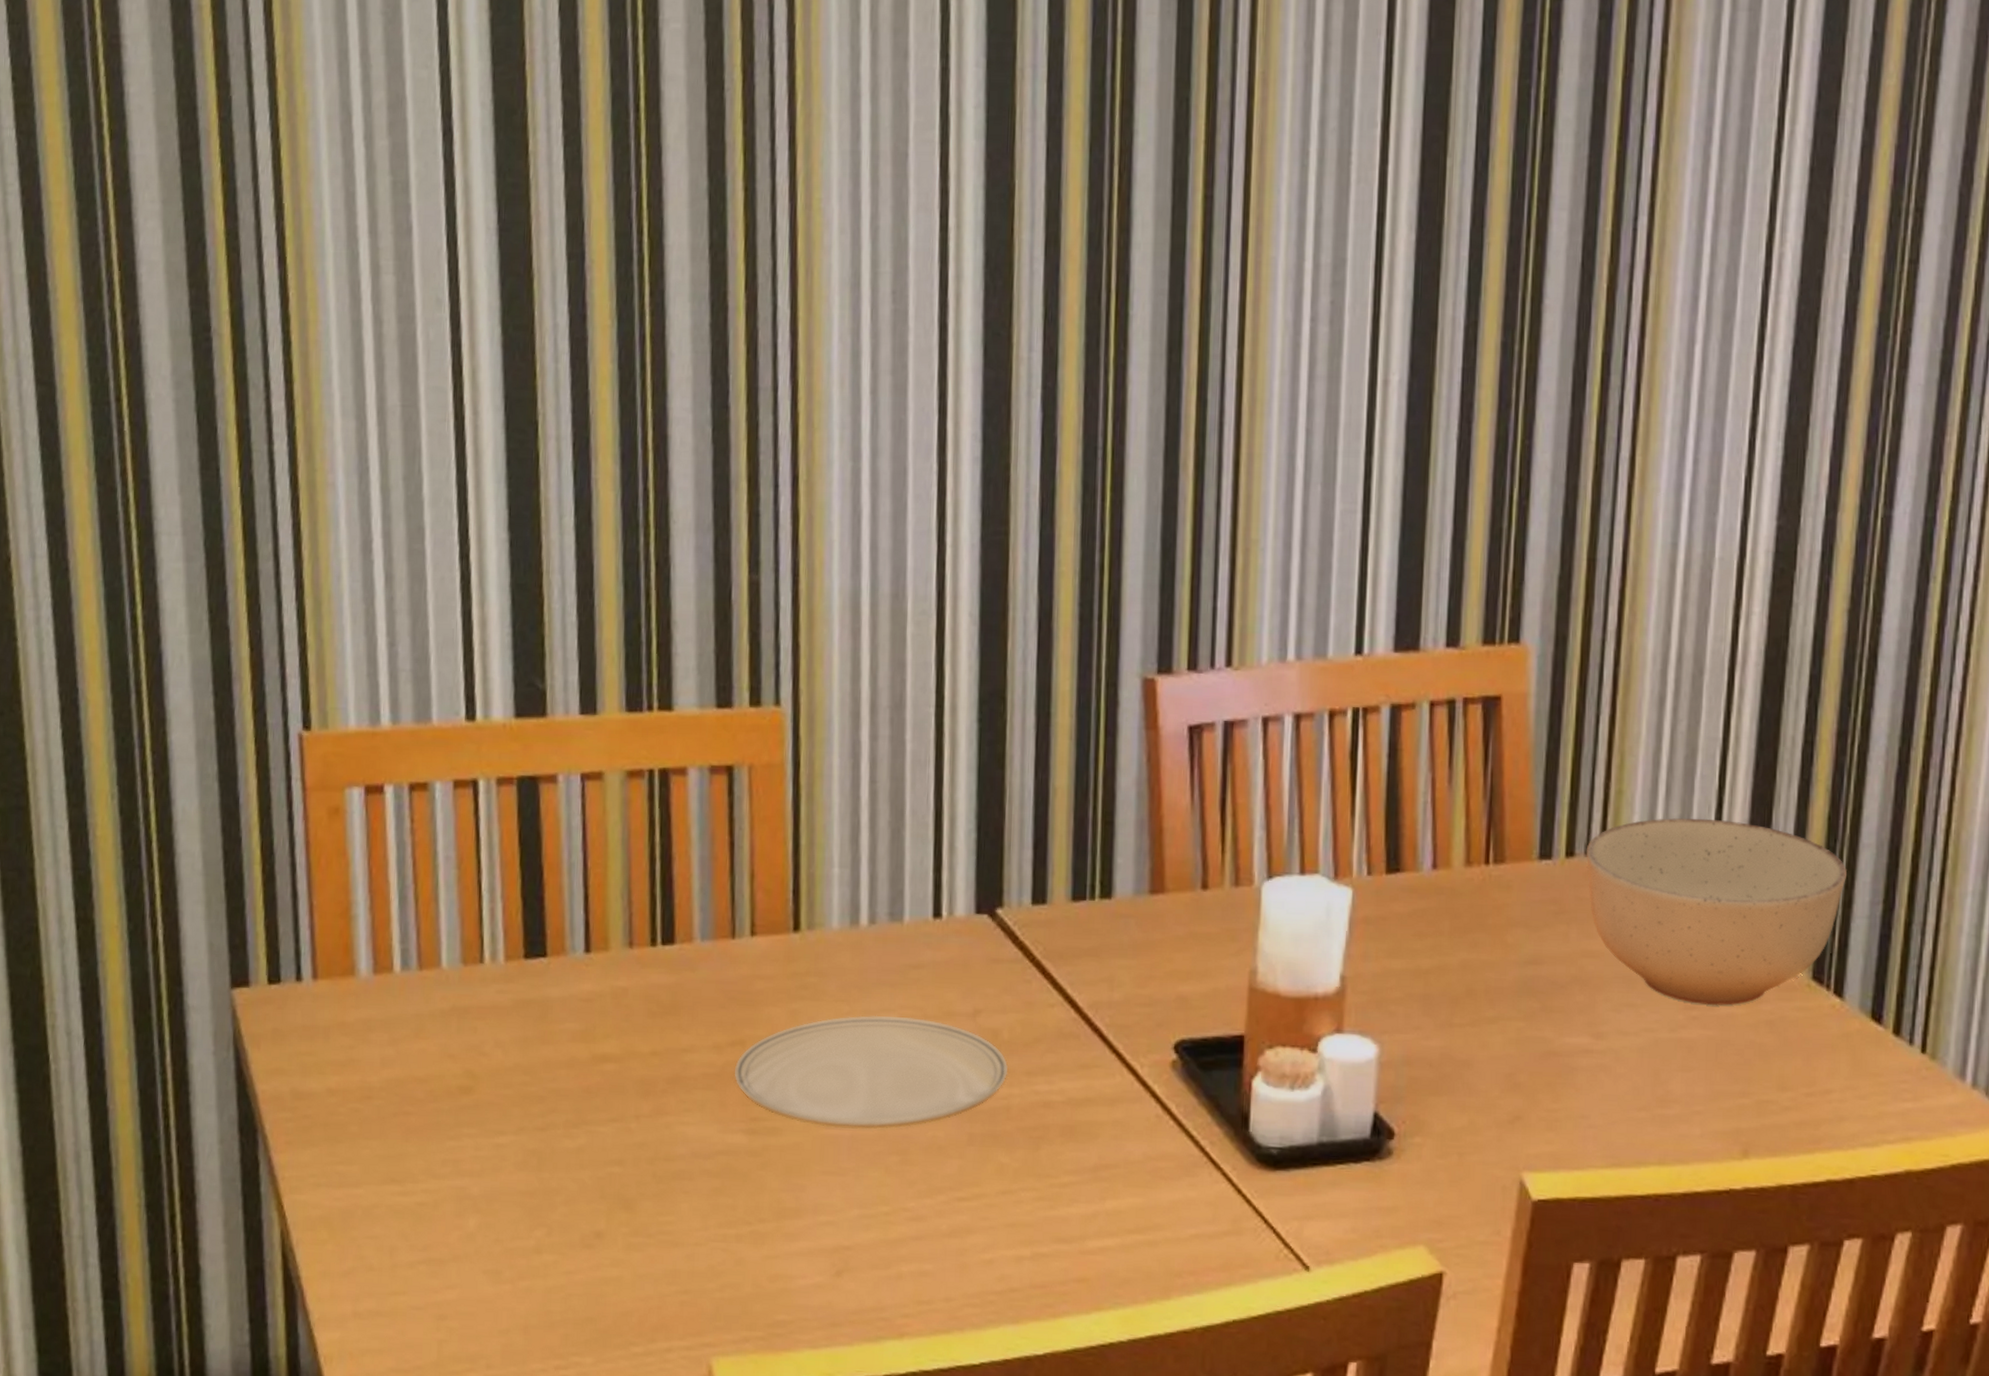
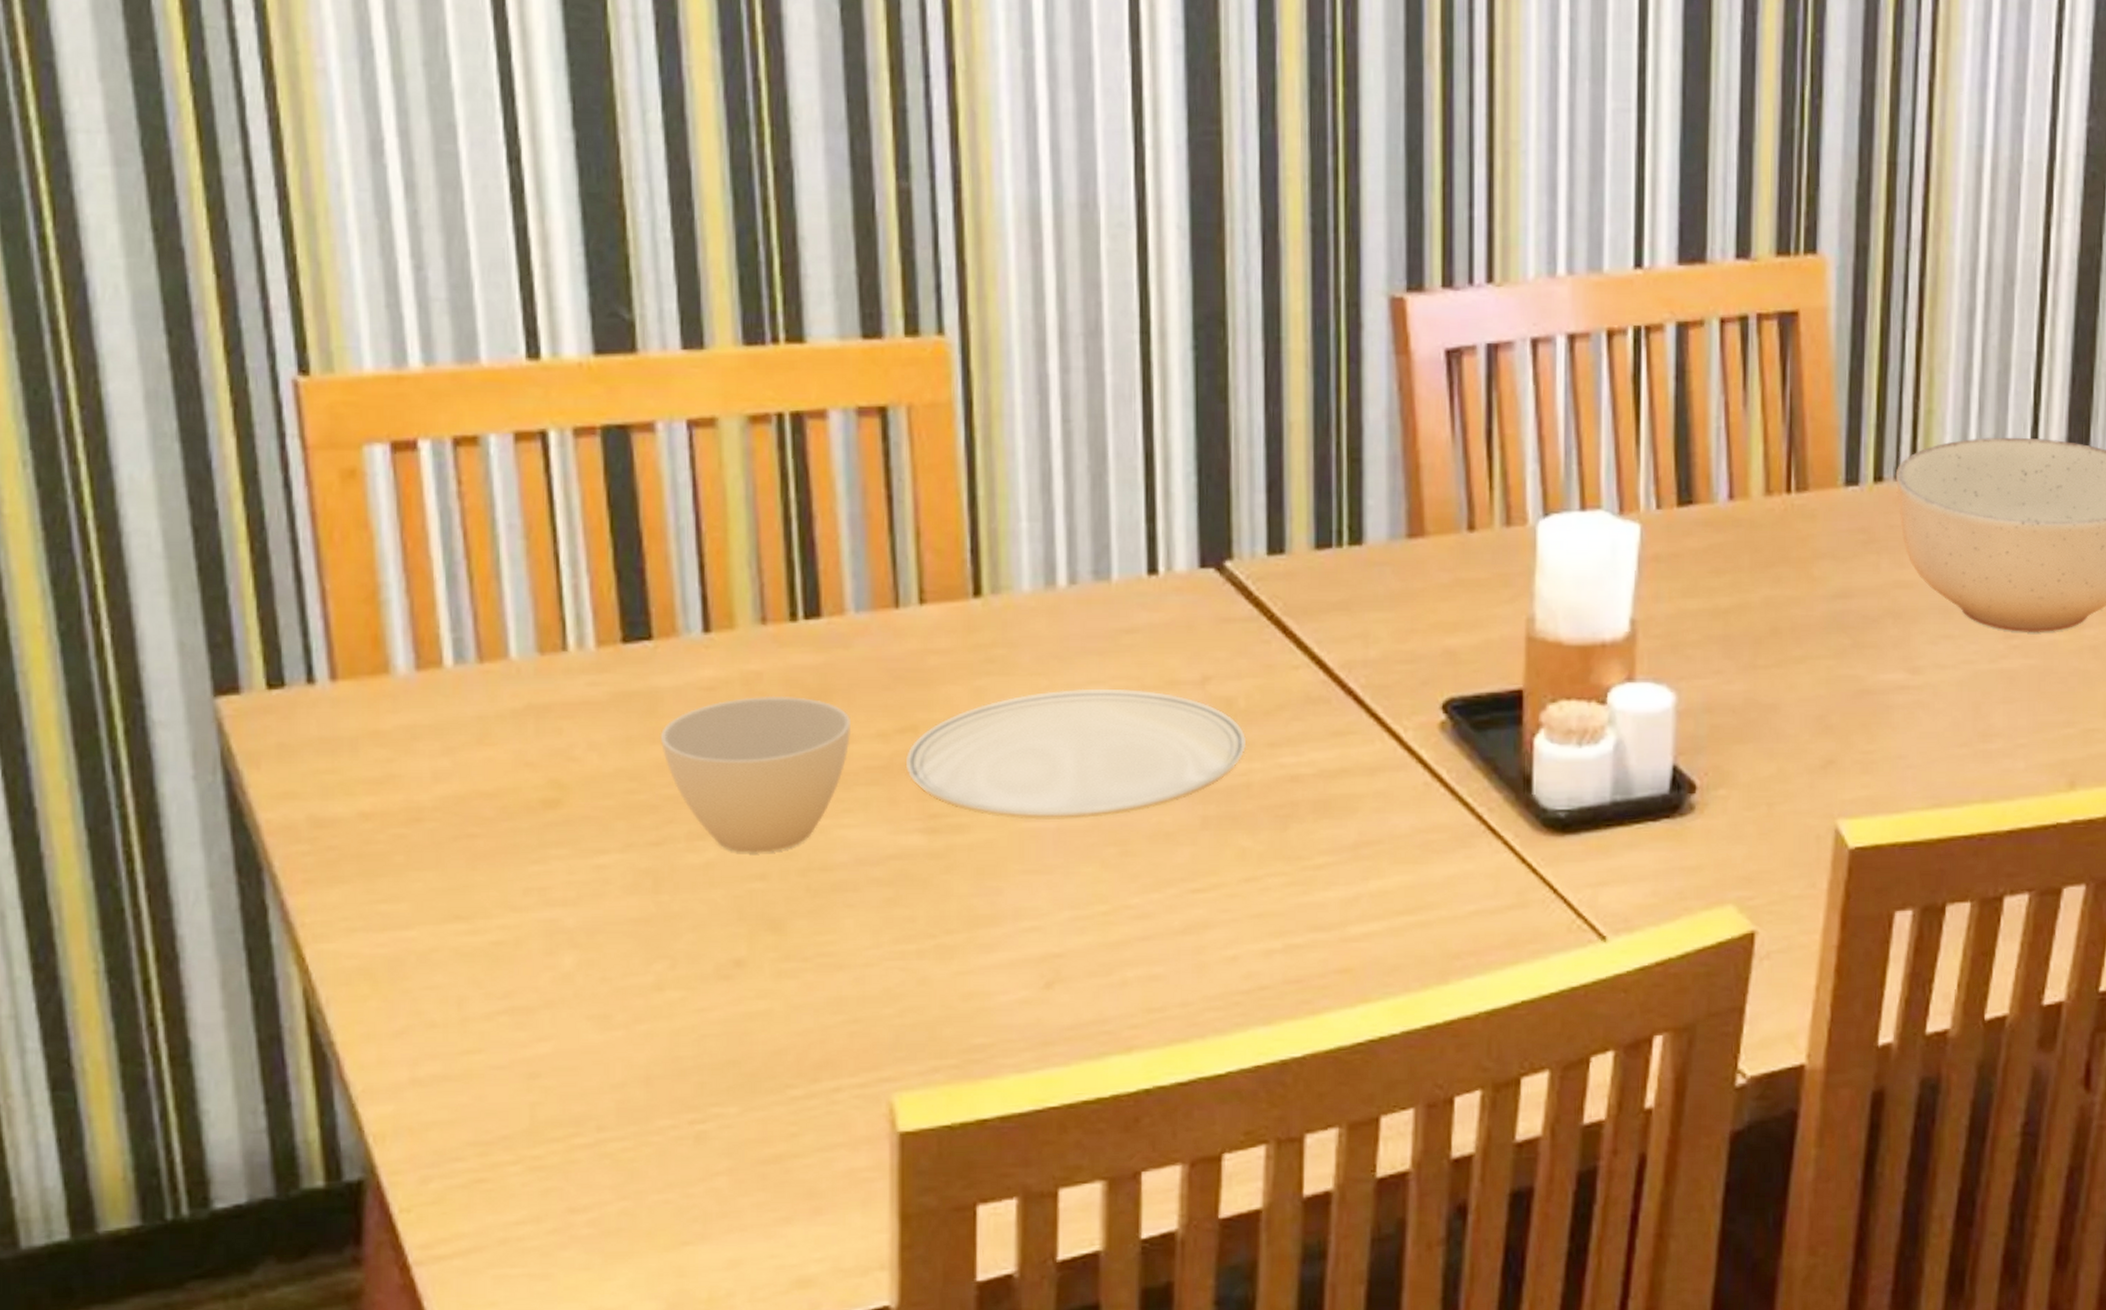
cup: none [548,1008,694,1143] -> present [660,695,852,854]

